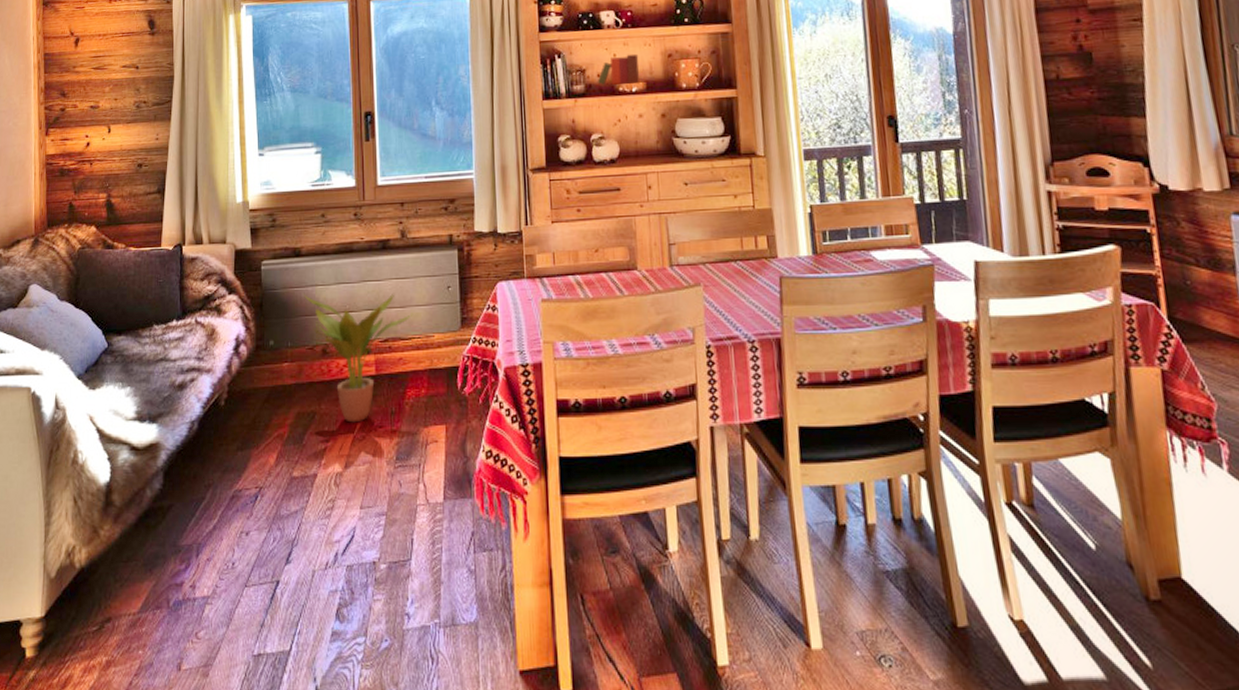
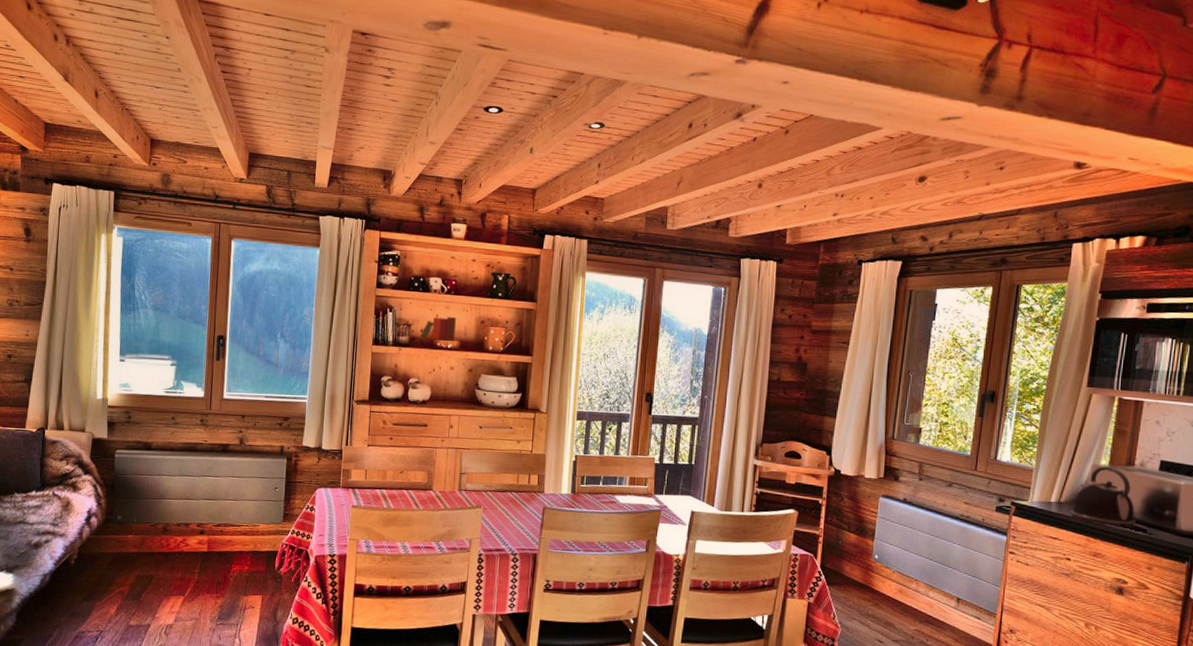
potted plant: present [302,292,413,423] -> none [150,479,244,588]

